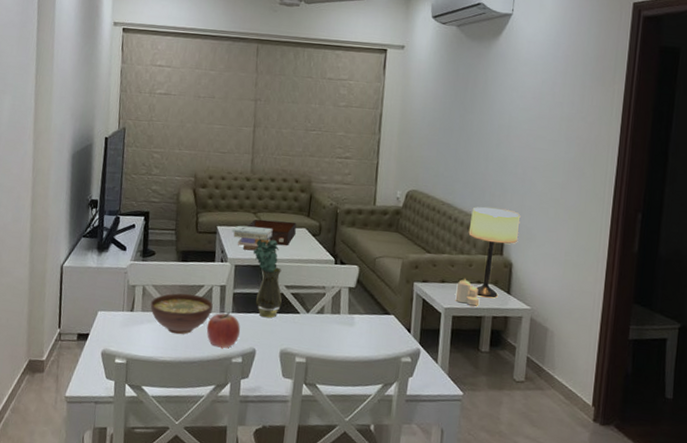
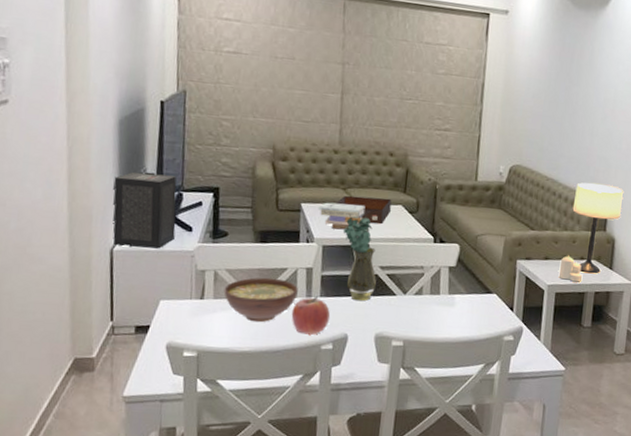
speaker: none [64,198,115,266] -> present [113,171,177,249]

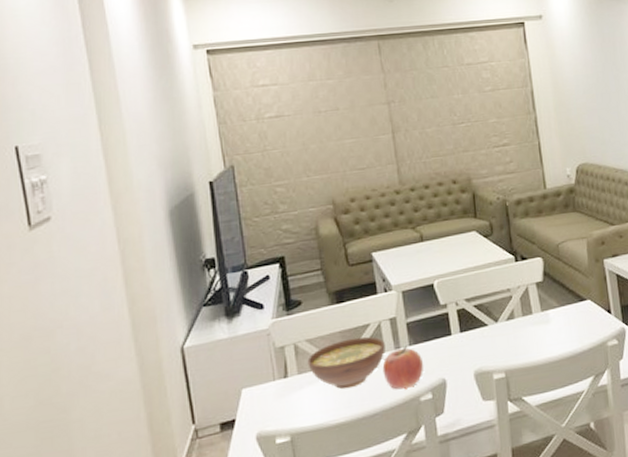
speaker: present [113,171,177,249] -> none [173,255,247,342]
books: present [318,202,366,230] -> none [389,241,439,272]
tray: present [336,195,392,225] -> none [407,227,465,257]
vase: present [344,213,377,301] -> none [420,250,465,341]

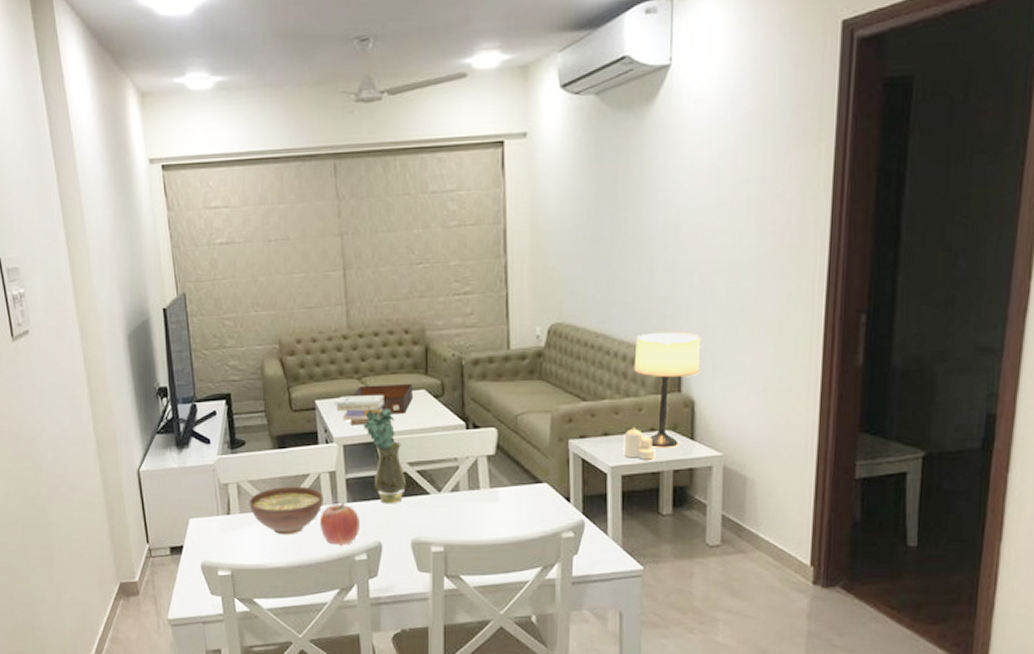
books: none [389,241,439,272] -> present [333,395,384,425]
tray: none [407,227,465,257] -> present [352,383,413,415]
vase: none [420,250,465,341] -> present [364,406,406,504]

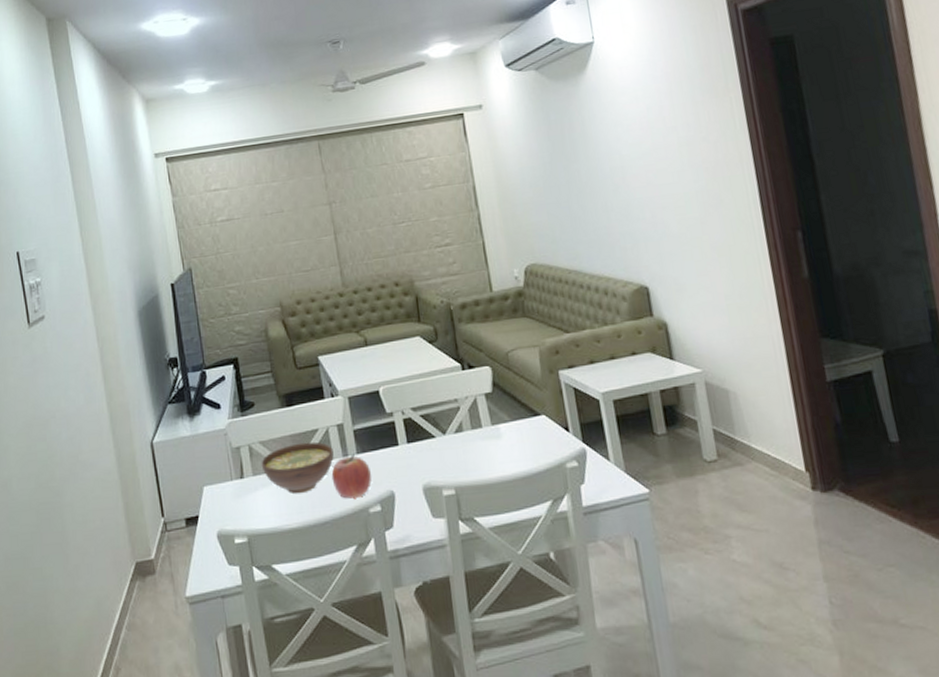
books: present [333,395,384,425] -> none [335,345,383,377]
tray: present [352,383,413,415] -> none [352,332,409,363]
vase: present [364,406,406,504] -> none [365,355,412,452]
candle: present [623,426,656,460] -> none [609,352,641,384]
table lamp: present [633,332,700,448] -> none [604,262,666,370]

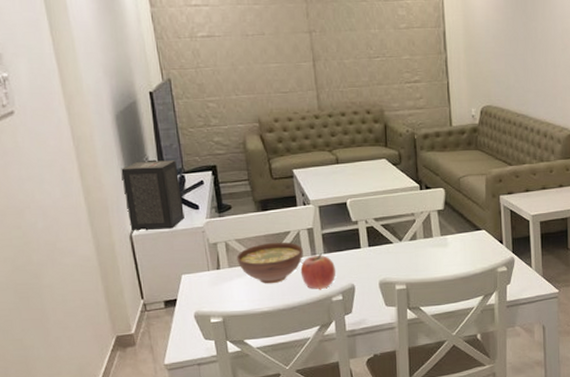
speaker: none [143,355,206,437] -> present [121,160,185,230]

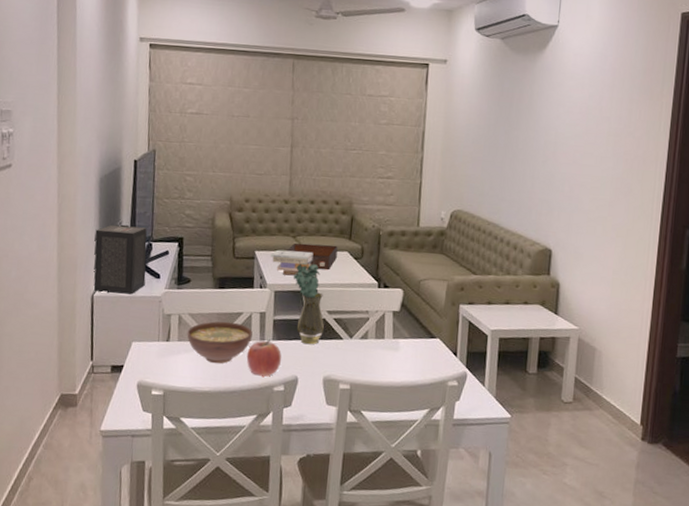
books: none [308,164,352,189] -> present [270,249,314,276]
tray: none [324,154,376,180] -> present [286,243,338,270]
vase: none [336,173,373,253] -> present [294,260,324,345]

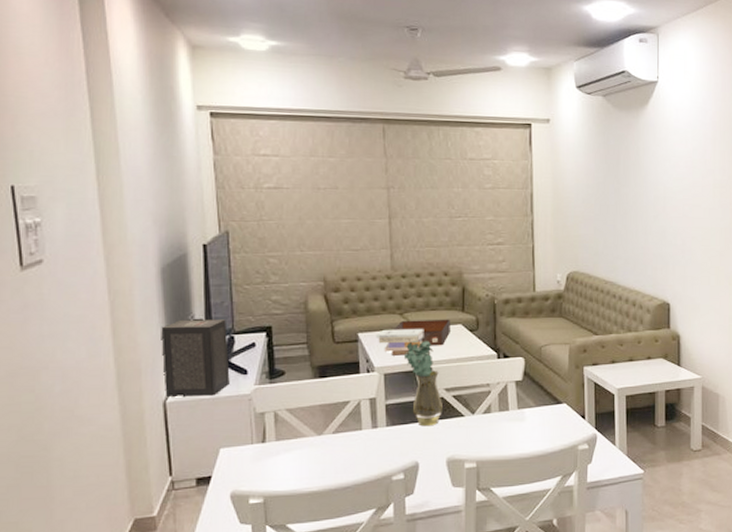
bowl: present [187,321,253,364] -> none [286,412,363,460]
fruit: present [246,339,282,377] -> none [358,426,399,467]

